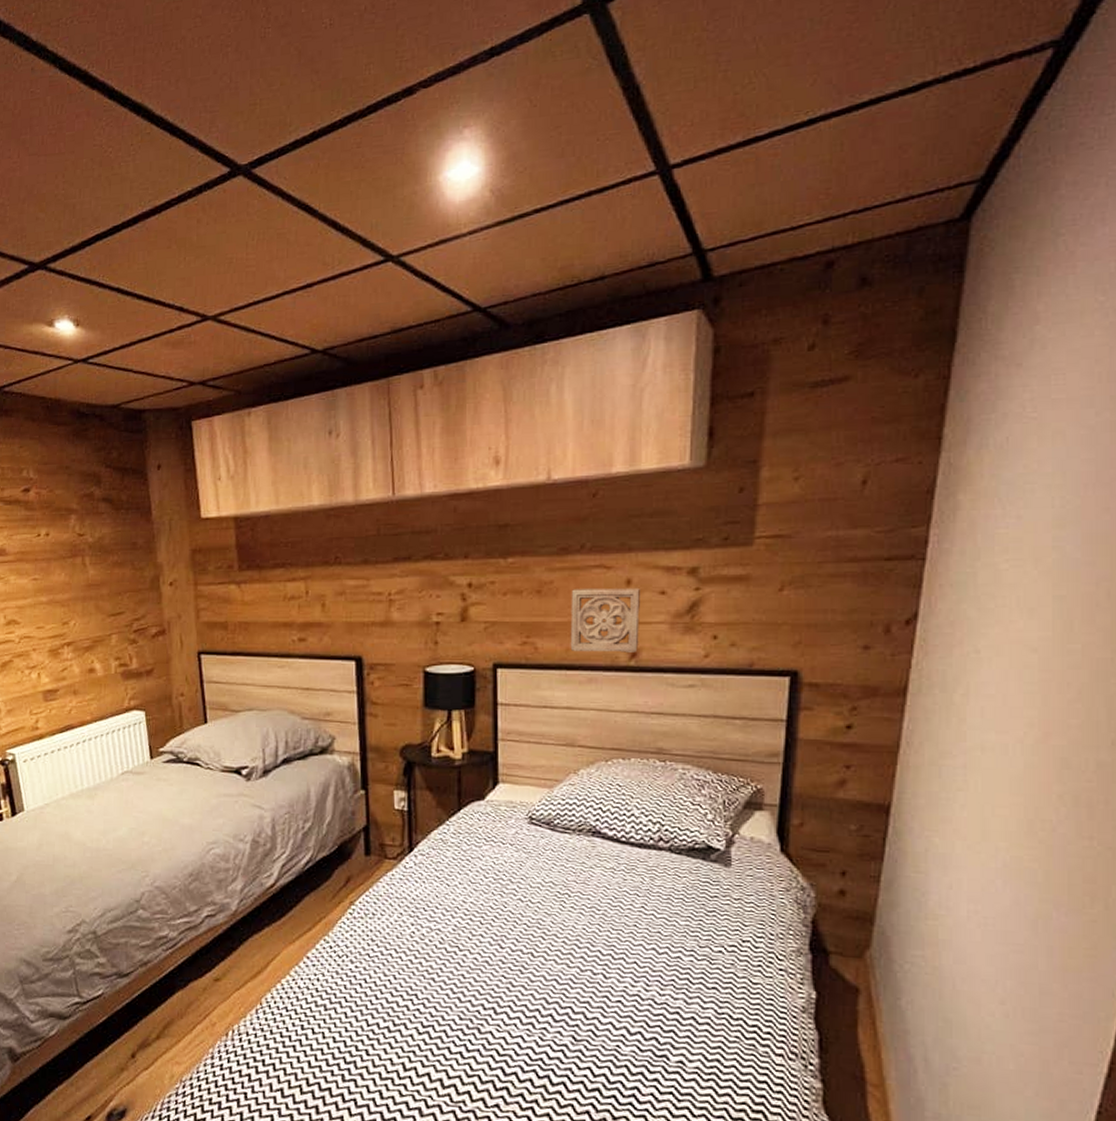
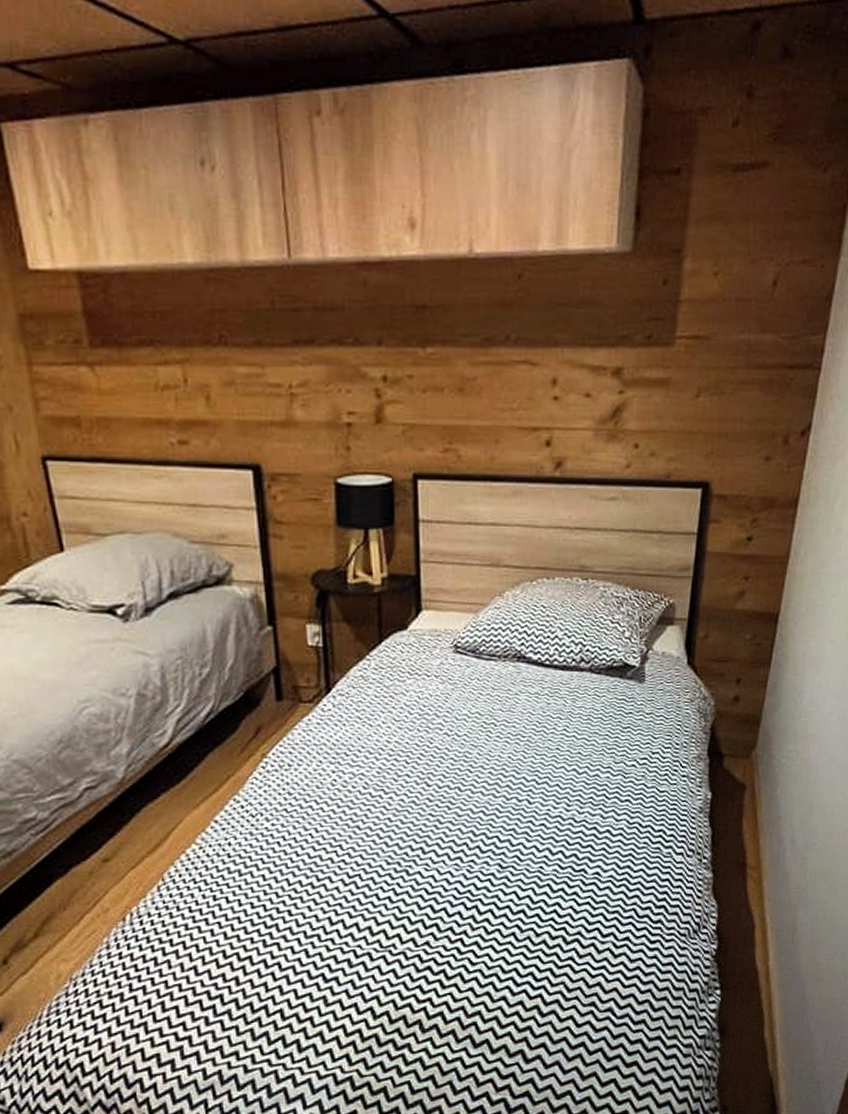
wall ornament: present [570,587,640,653] -> none [495,387,566,462]

